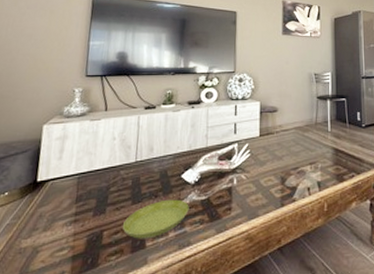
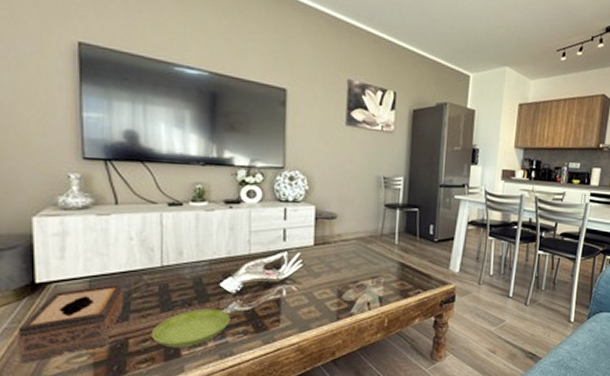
tissue box: none [13,179,104,258] -> present [18,284,124,364]

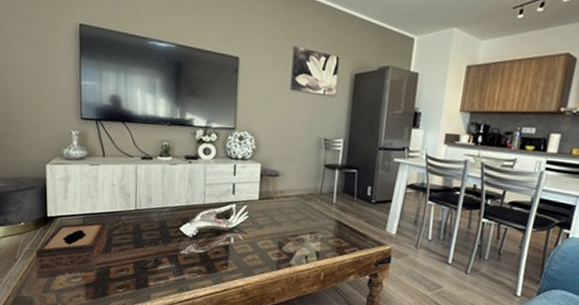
saucer: present [151,308,231,348] -> none [126,248,188,280]

